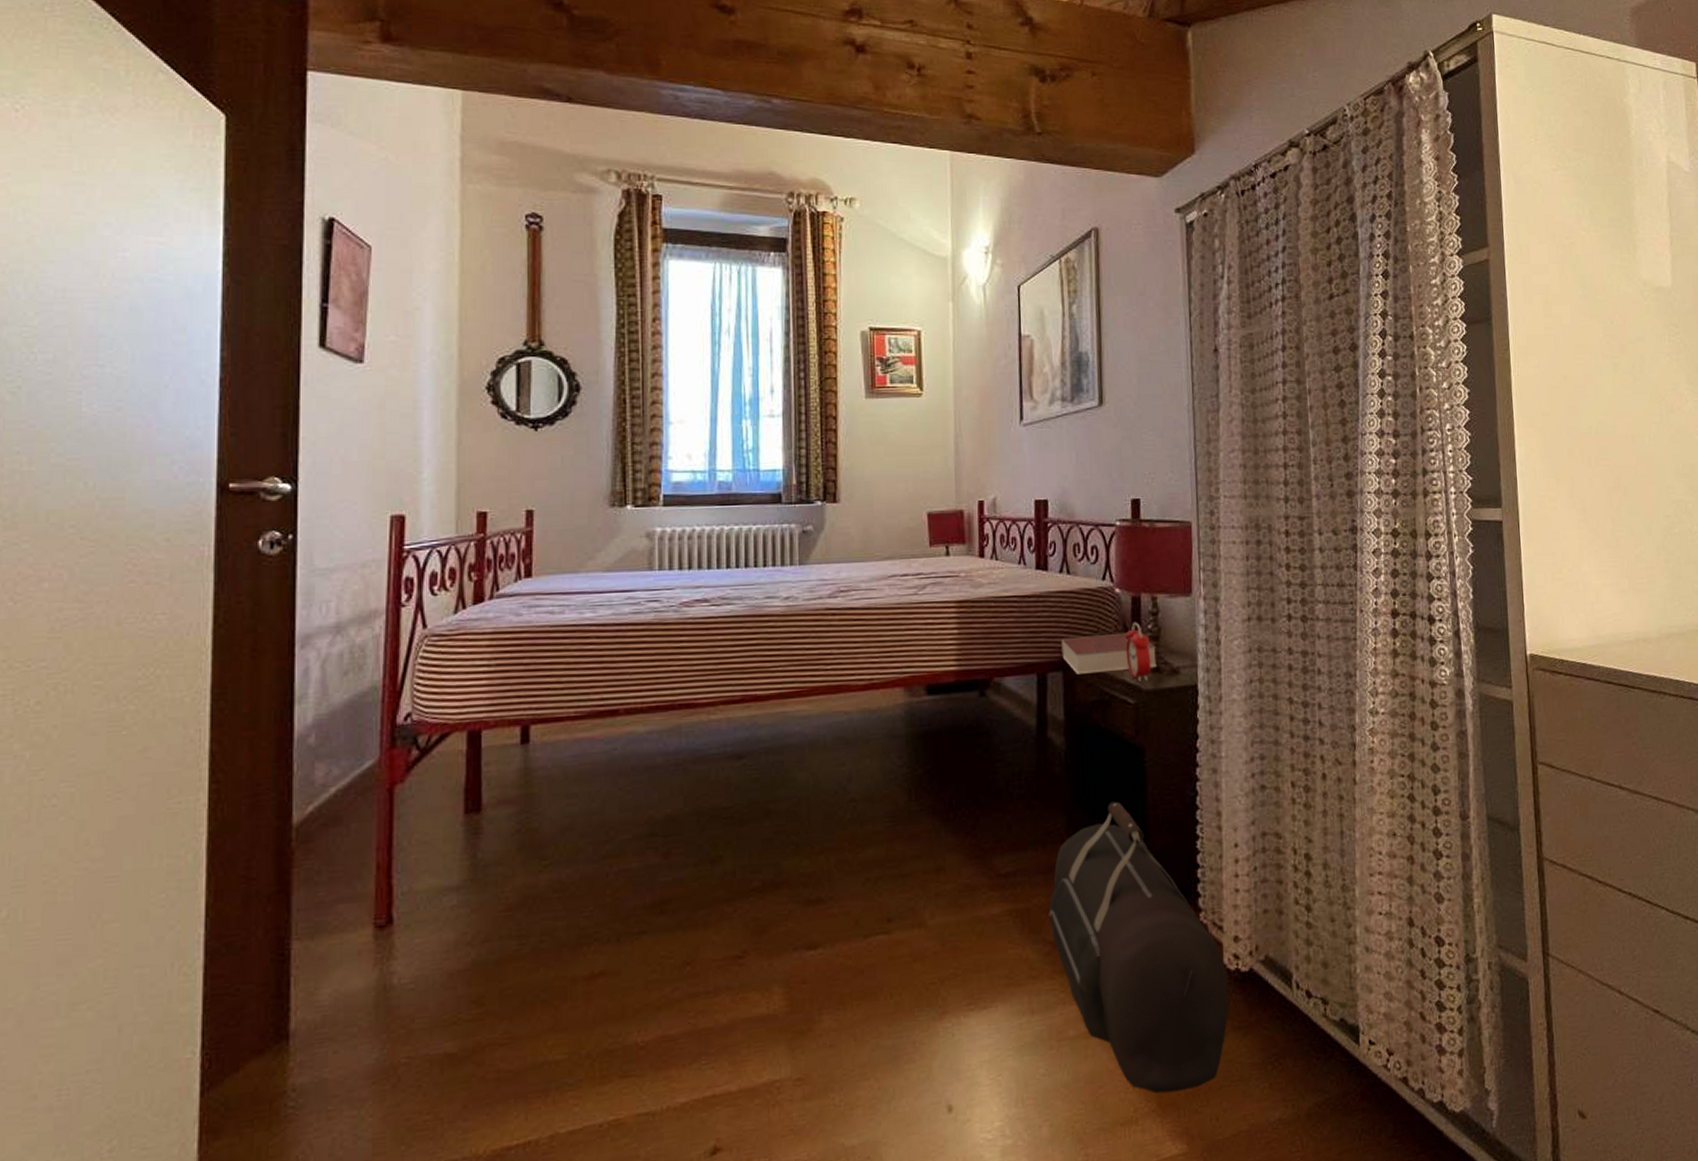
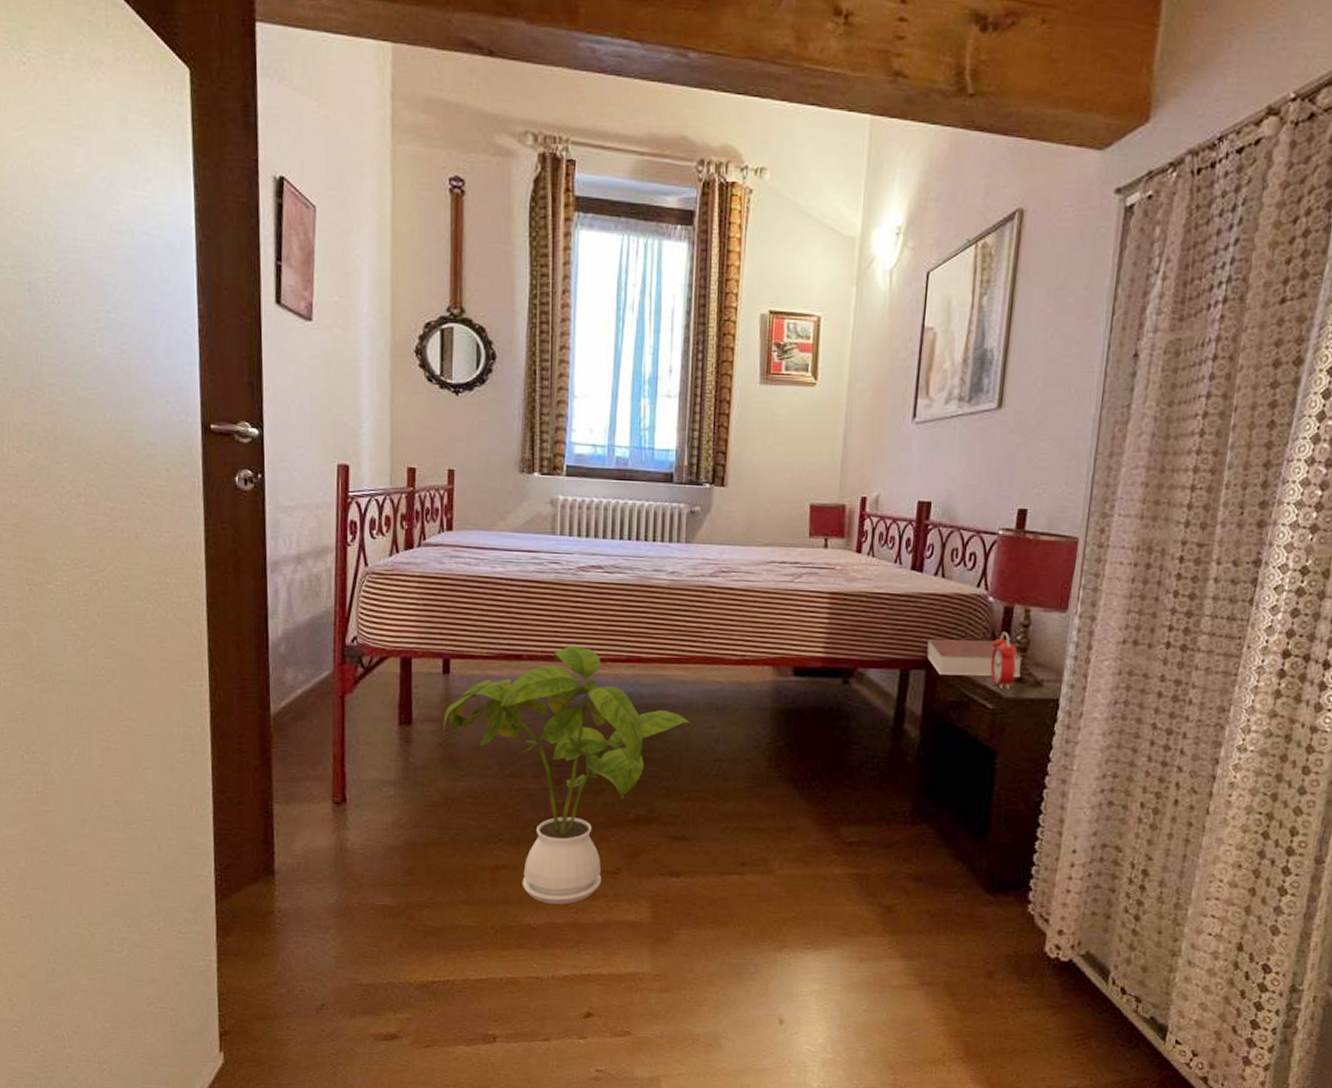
house plant: none [520,692,821,1012] -> present [442,646,693,905]
duffel bag: present [1048,801,1230,1094] -> none [885,795,1047,1047]

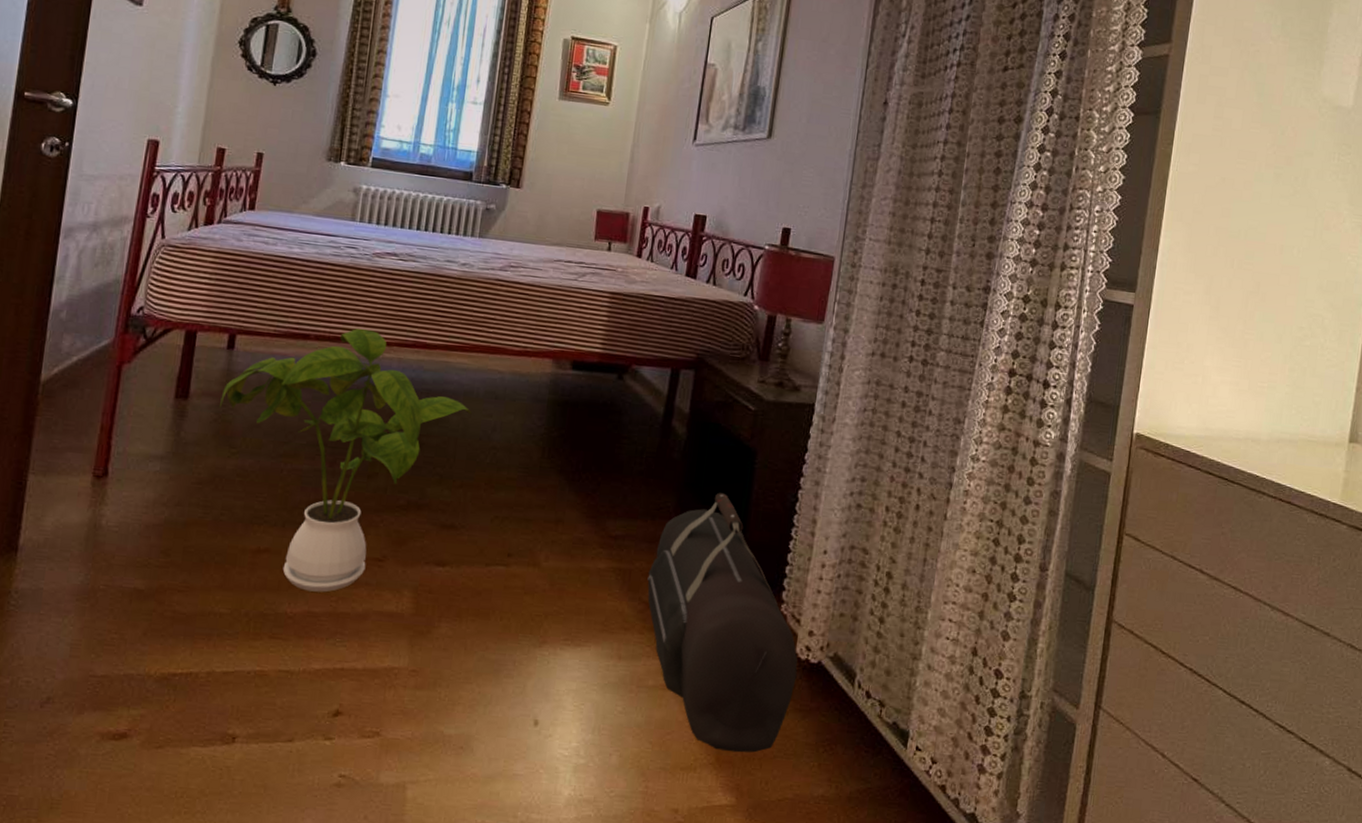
duffel bag: none [885,795,1047,1047] -> present [647,492,798,753]
book: present [926,638,1022,678] -> none [696,341,783,382]
alarm clock: present [990,631,1017,689] -> none [753,338,778,393]

